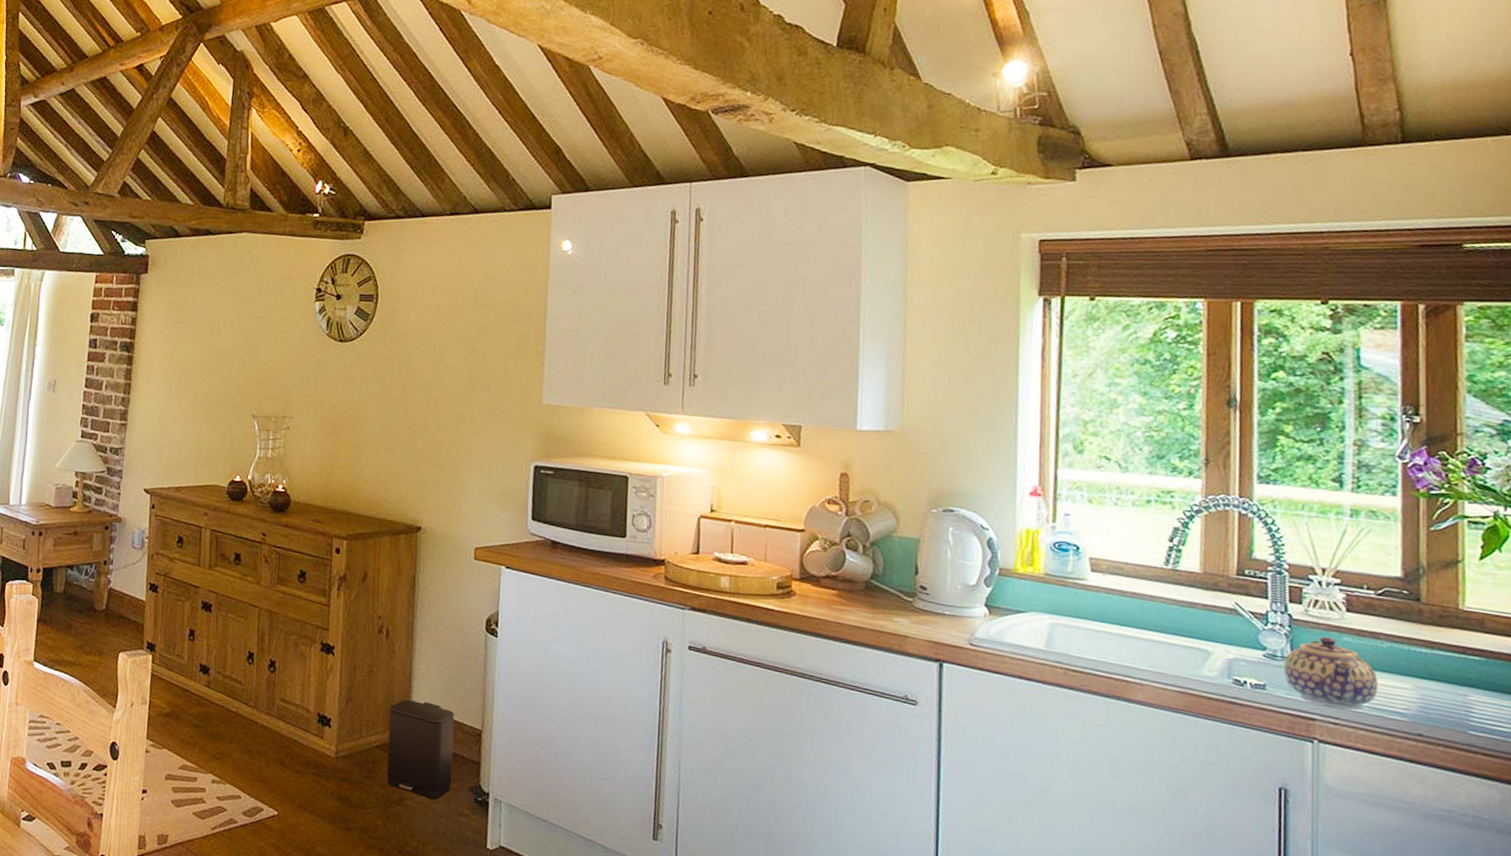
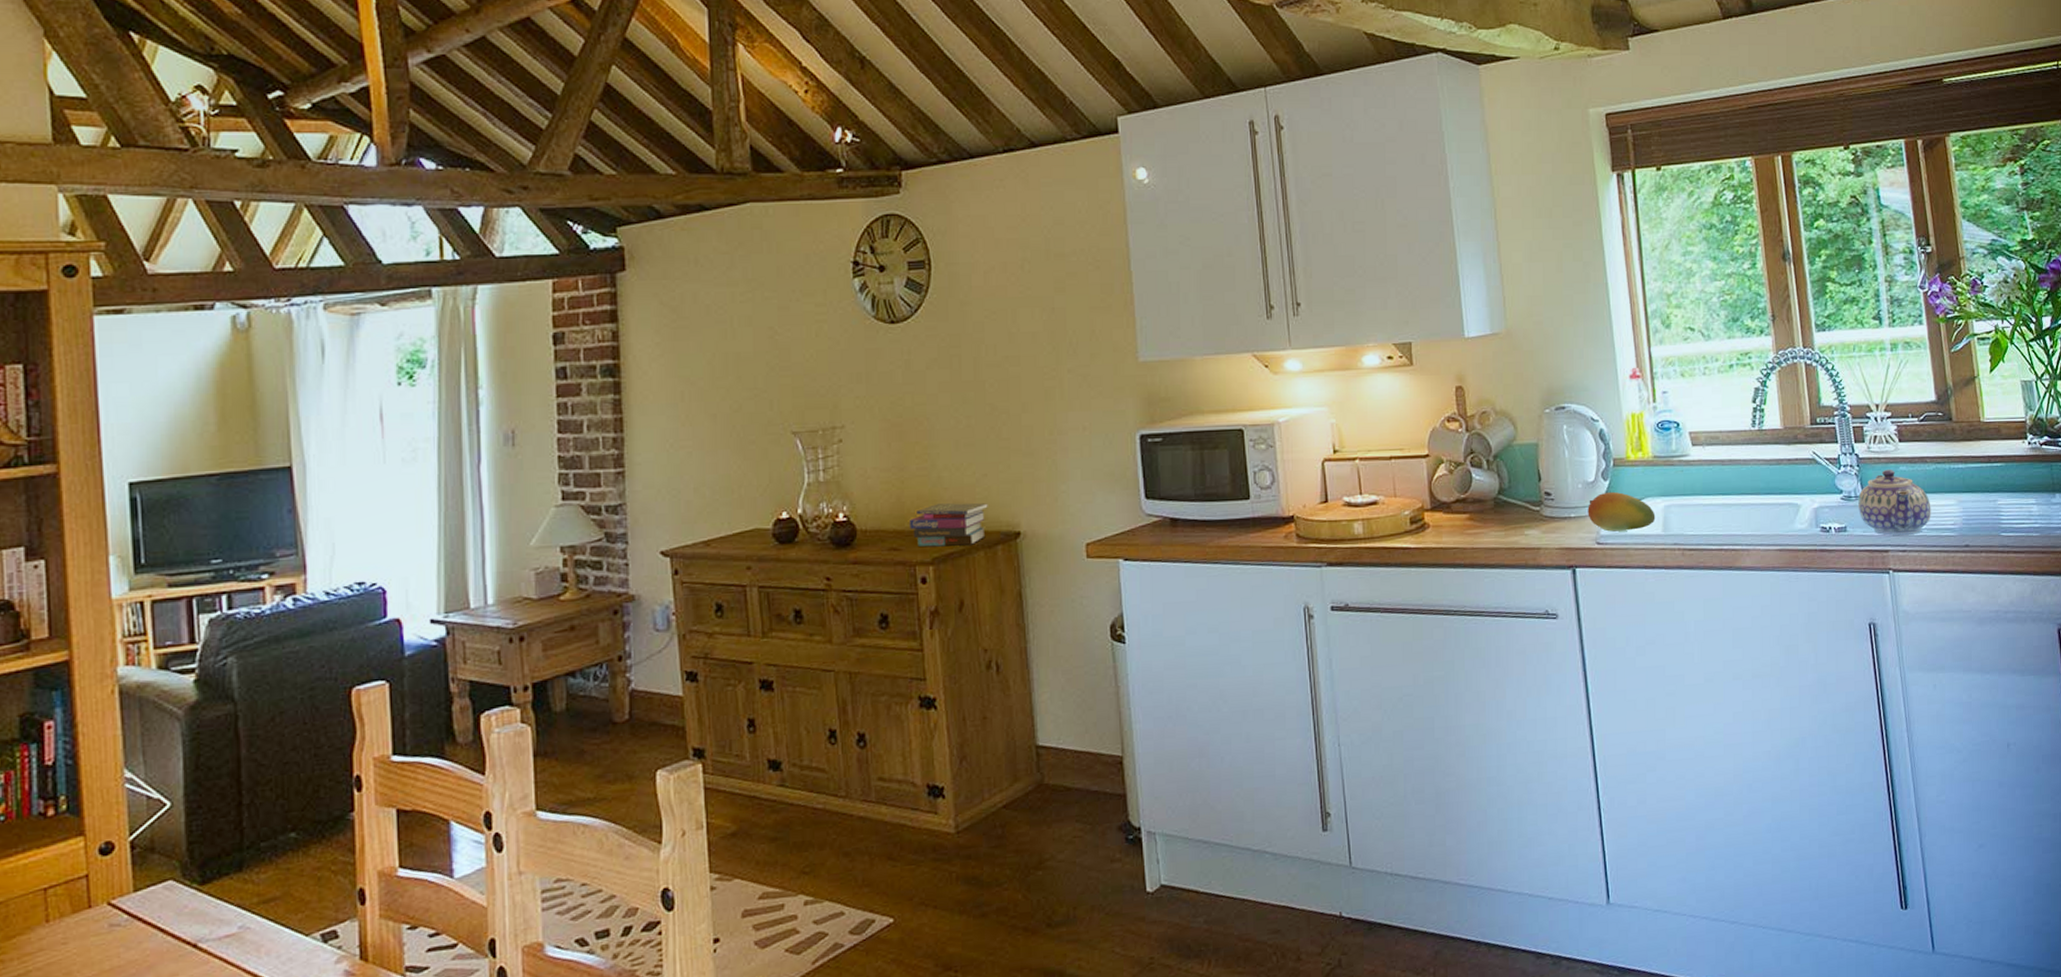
books: none [332,491,398,530] -> present [909,503,988,548]
pedal bin: present [386,699,455,800] -> none [1012,738,1097,853]
fruit: none [963,597,1039,640] -> present [1588,491,1656,532]

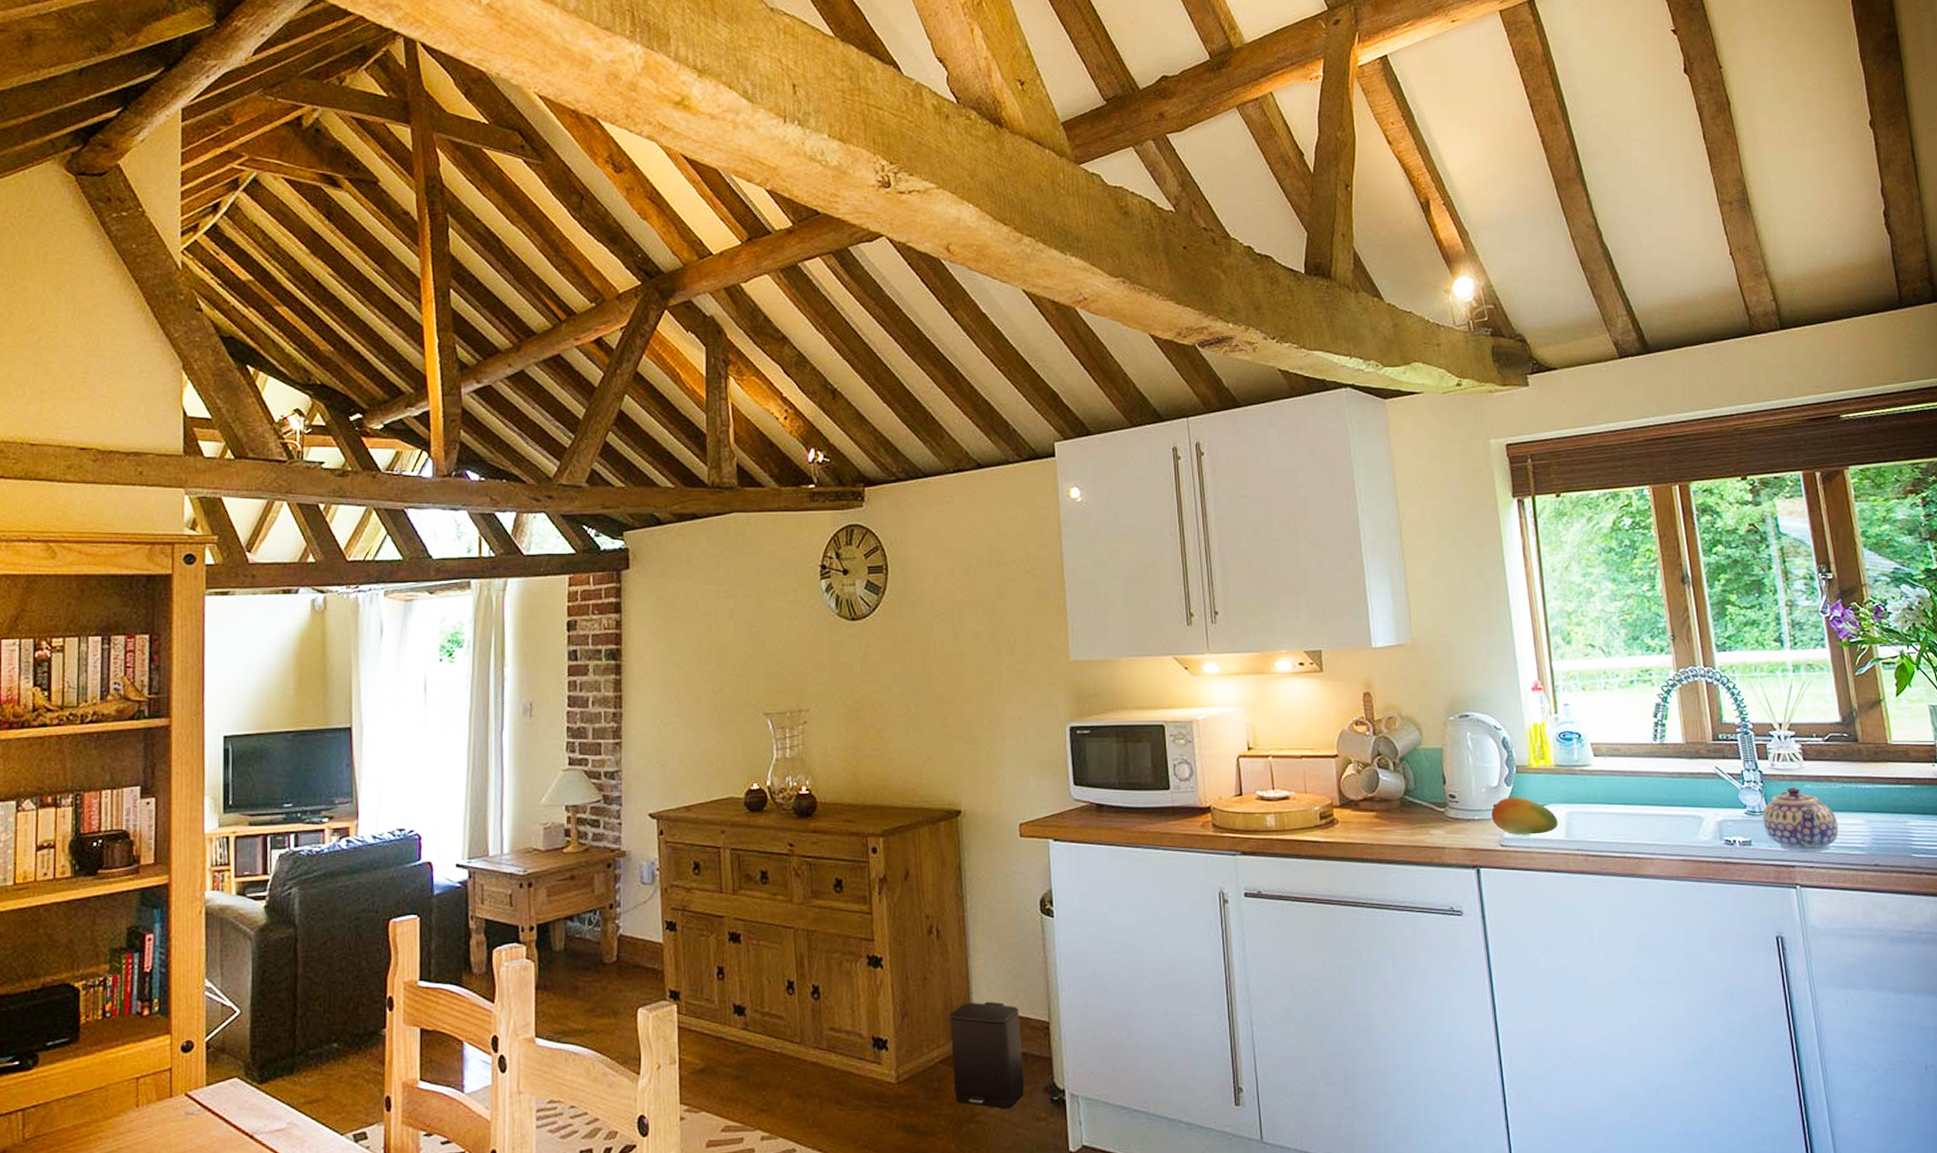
books: present [909,503,988,548] -> none [863,782,933,821]
pedal bin: none [1012,738,1097,853] -> present [949,1001,1025,1109]

